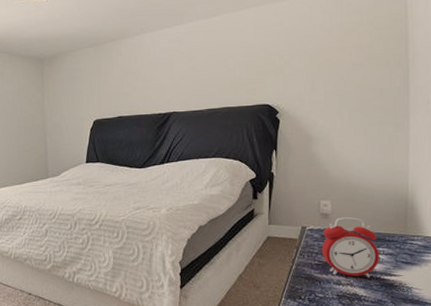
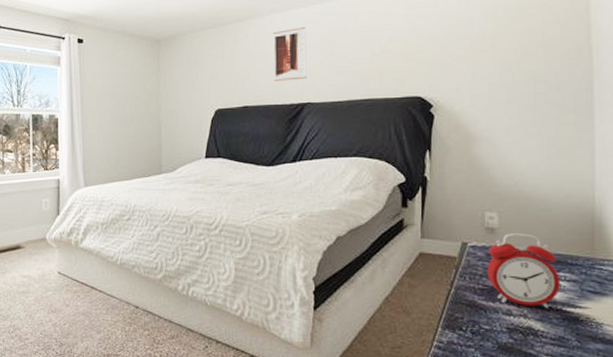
wall art: none [143,44,173,94] -> present [273,26,307,81]

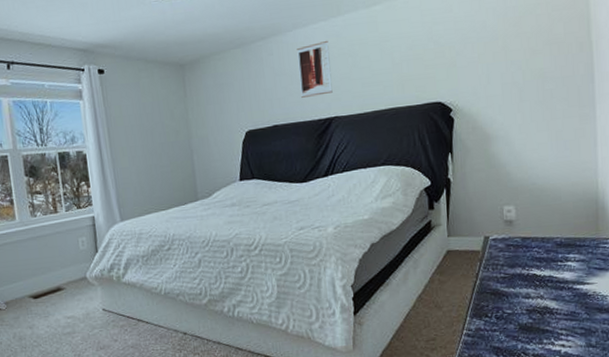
alarm clock: present [486,233,560,309] -> none [507,222,571,289]

